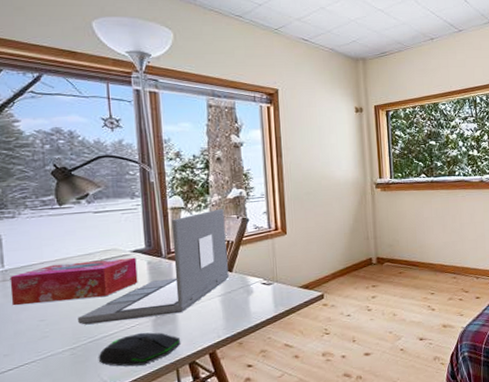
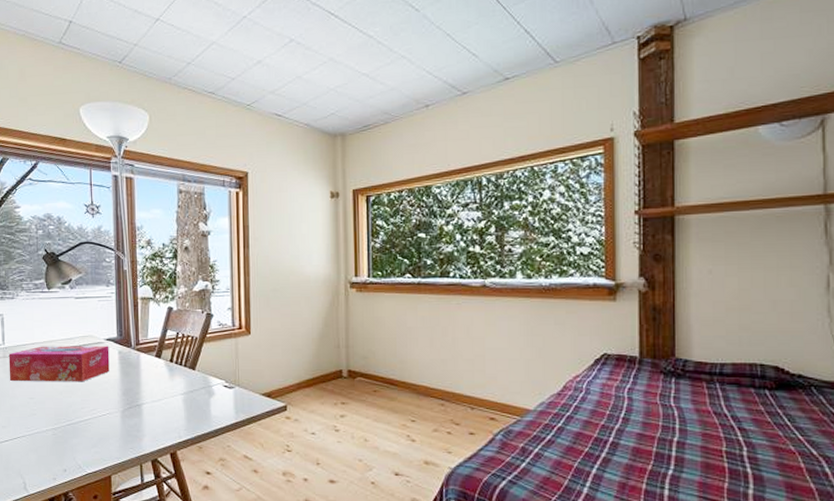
laptop: present [78,208,230,325] -> none [59,301,193,408]
computer mouse: present [98,332,180,367] -> none [74,422,144,455]

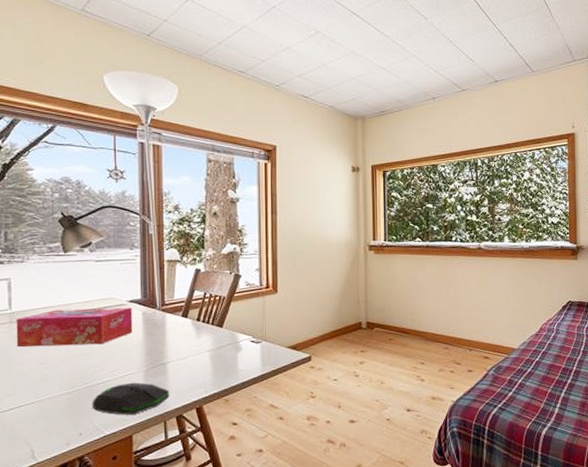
computer mouse: none [74,422,144,455] -> present [91,382,169,415]

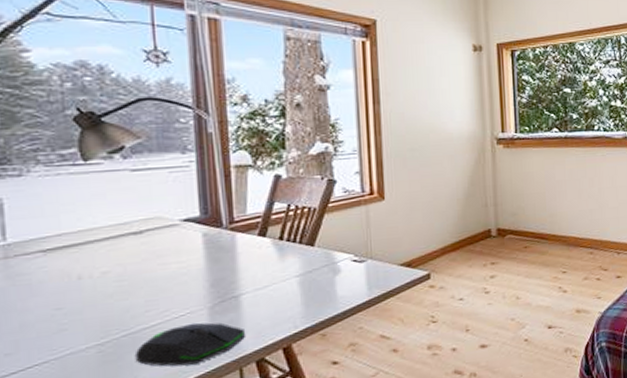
tissue box: present [16,307,133,348] -> none [13,227,190,291]

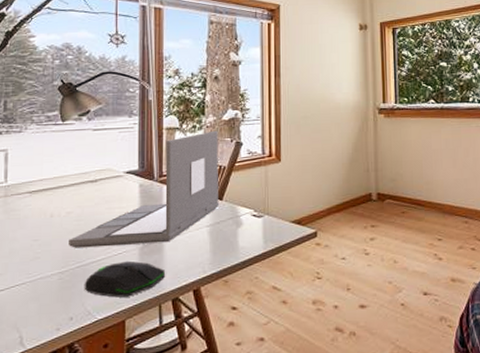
laptop: none [108,166,311,315] -> present [69,130,220,248]

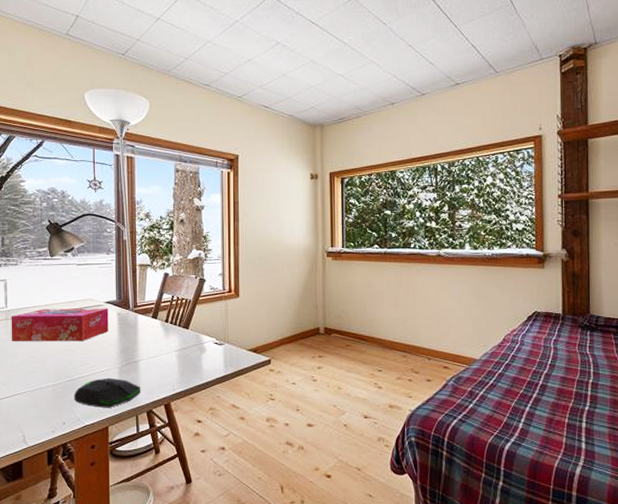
tissue box: none [10,179,129,223] -> present [11,308,109,342]
laptop: present [69,130,220,248] -> none [60,268,186,365]

